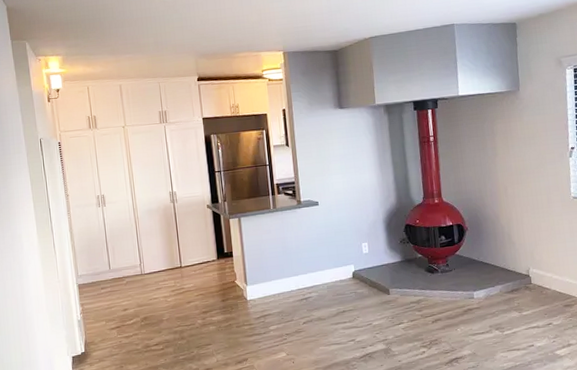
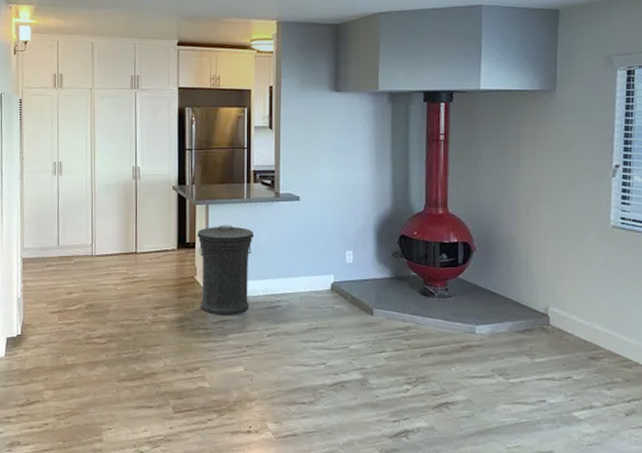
trash can: none [233,233,285,312] -> present [197,224,255,315]

